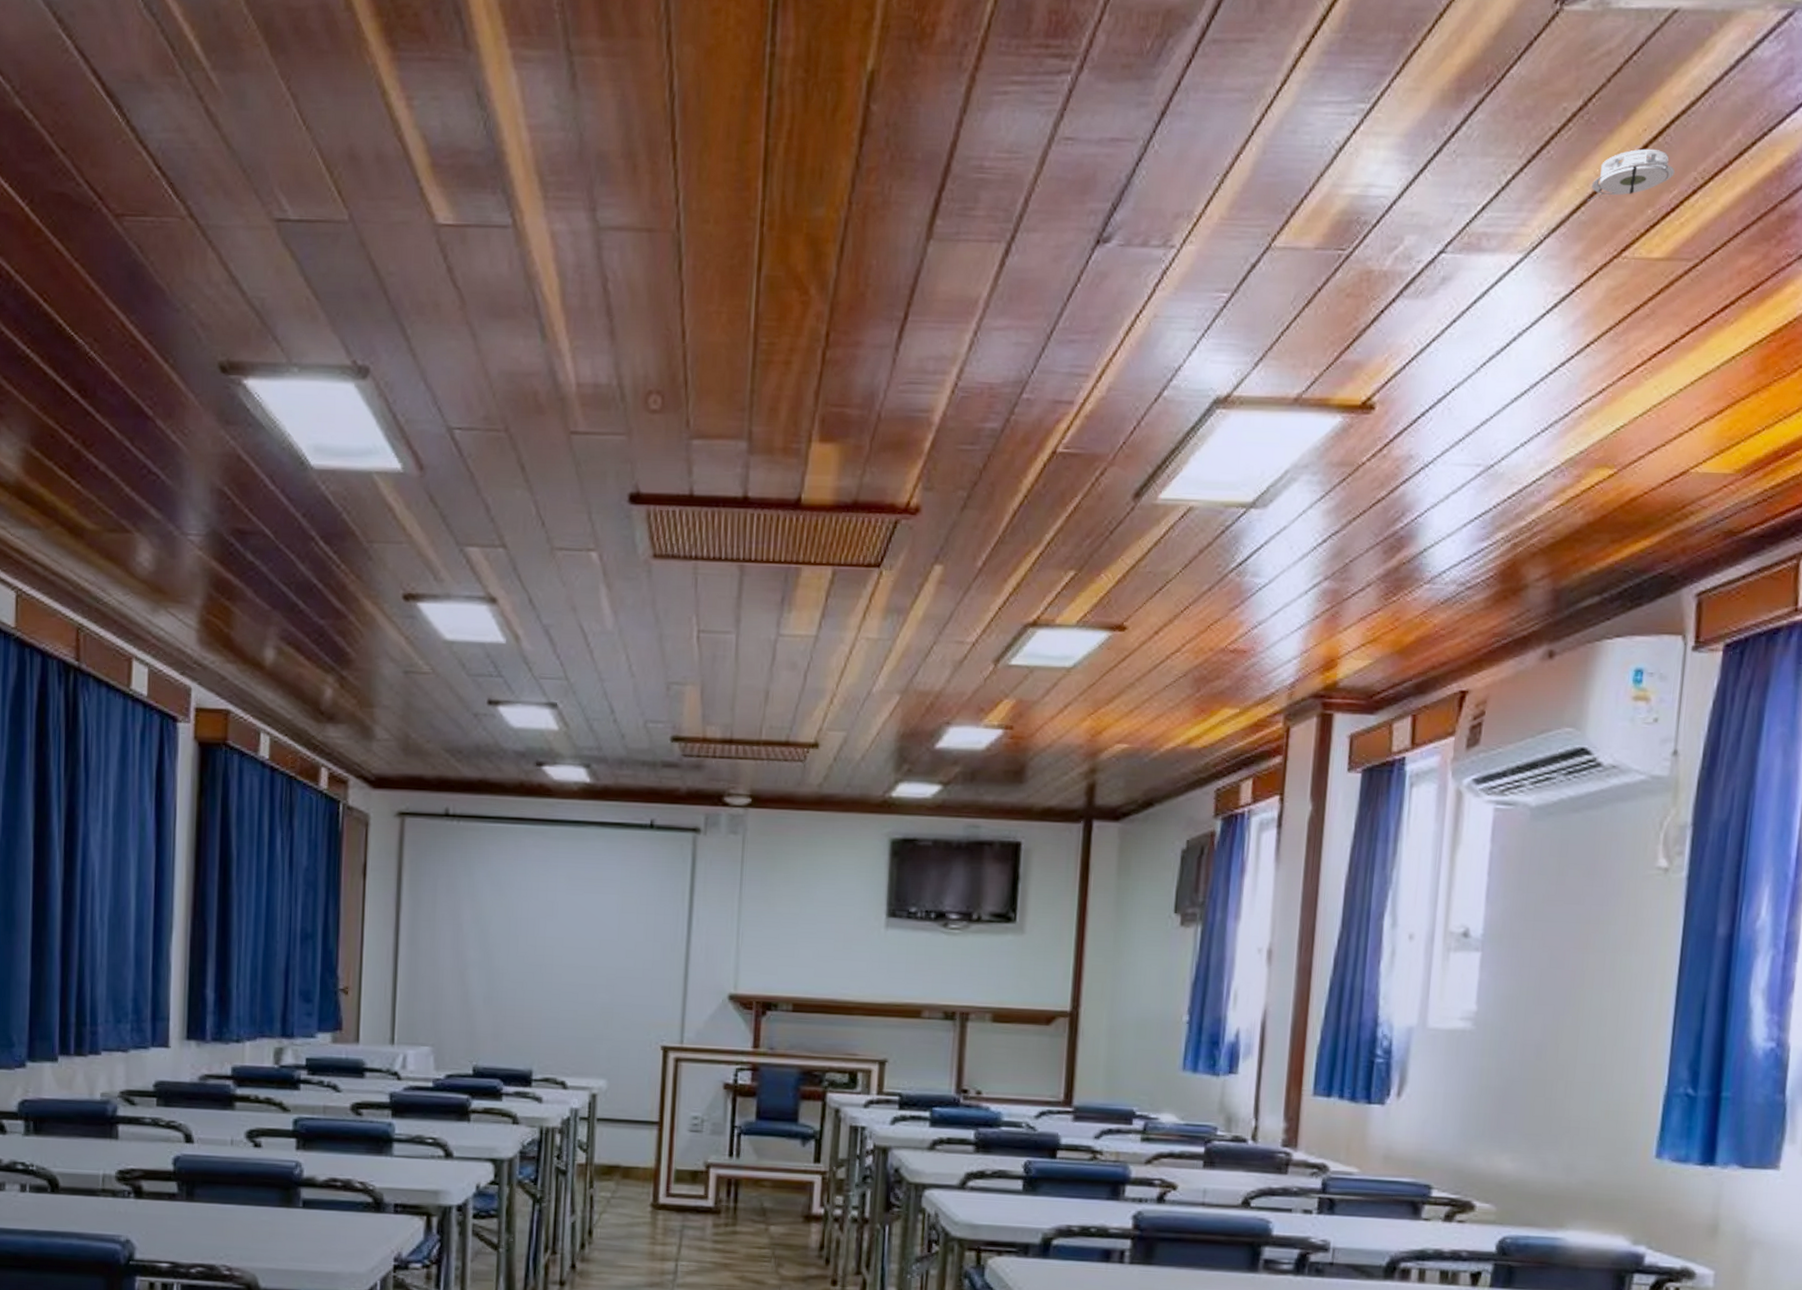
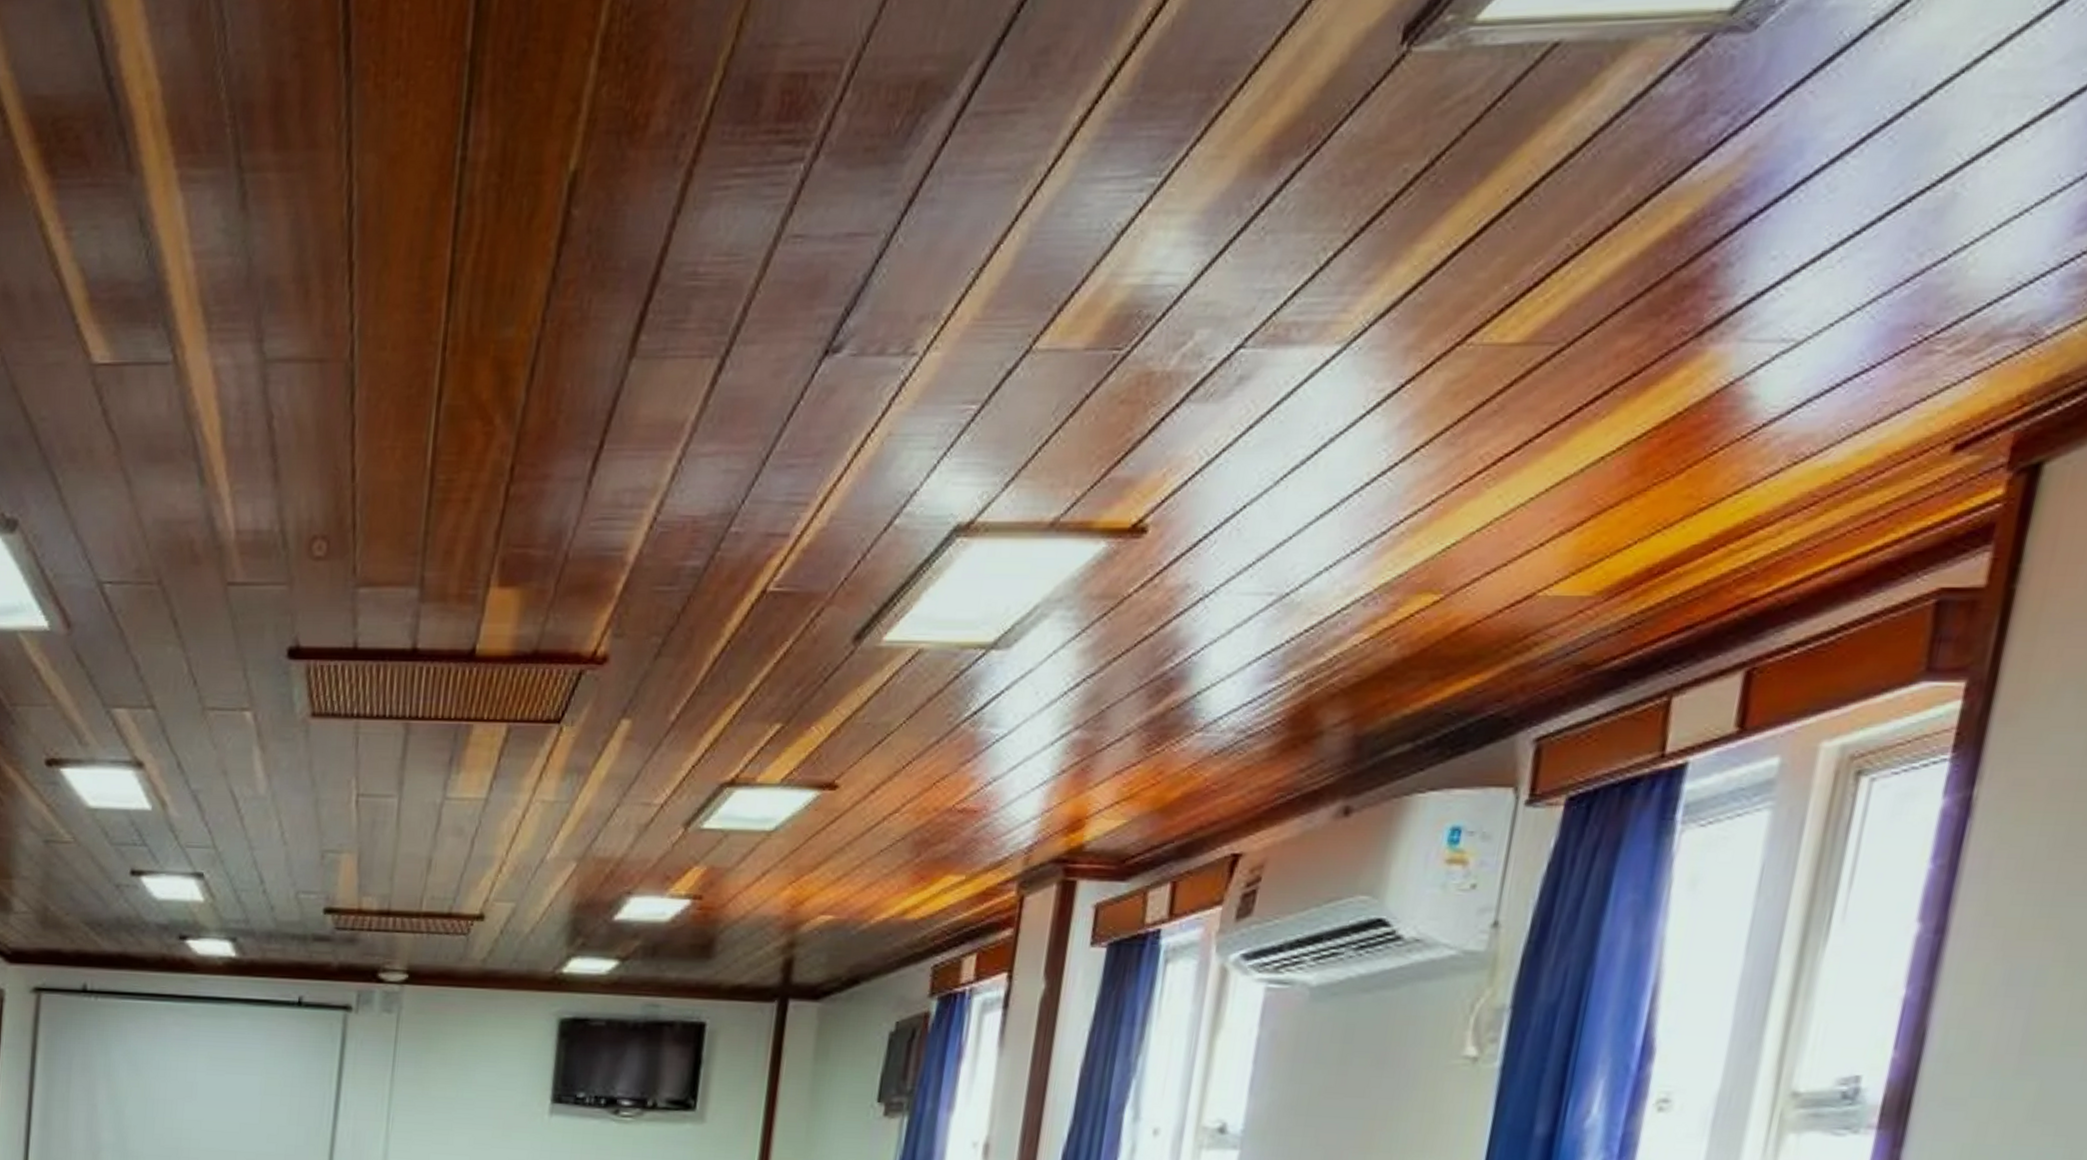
smoke detector: present [1587,148,1675,201] -> none [1427,212,1542,279]

